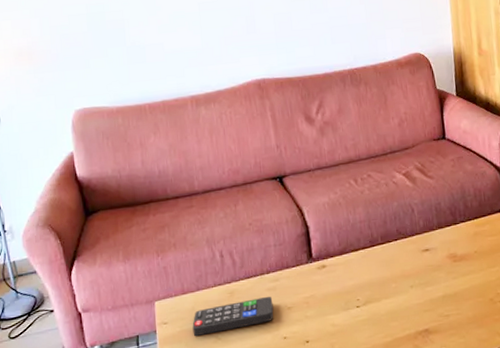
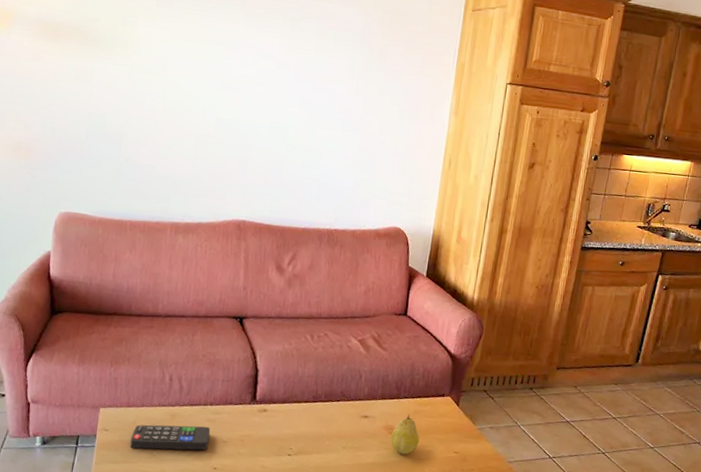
fruit: none [456,237,486,281] -> present [391,414,419,455]

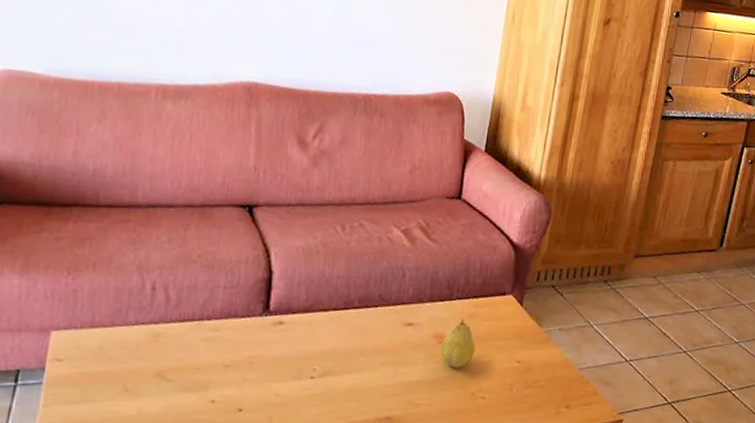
remote control: present [130,424,211,451] -> none [94,347,208,383]

